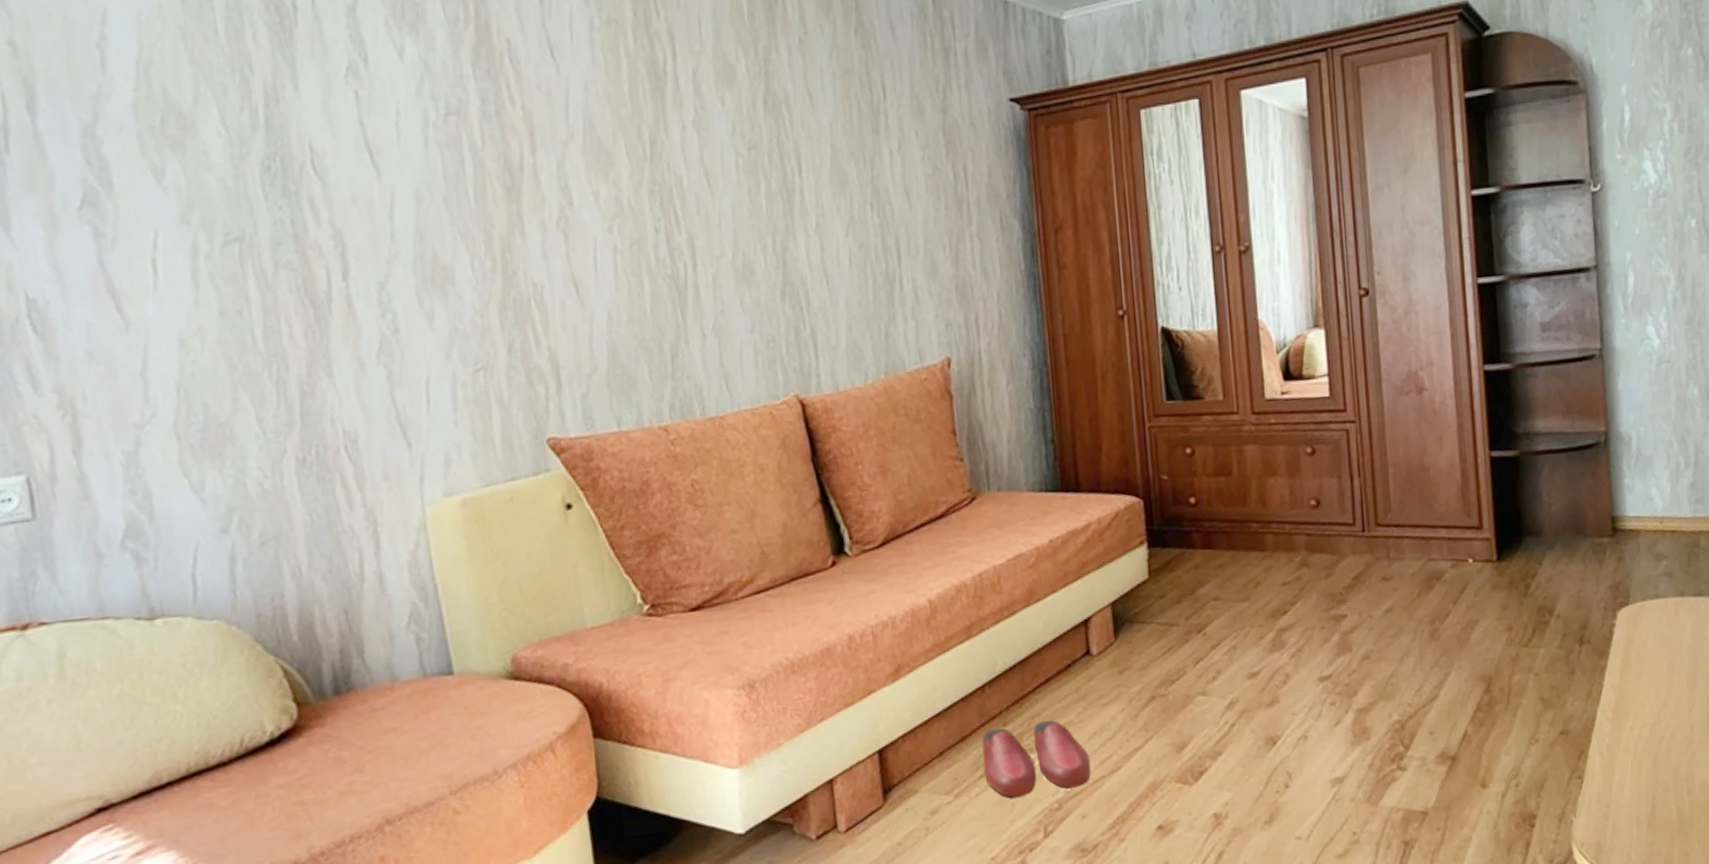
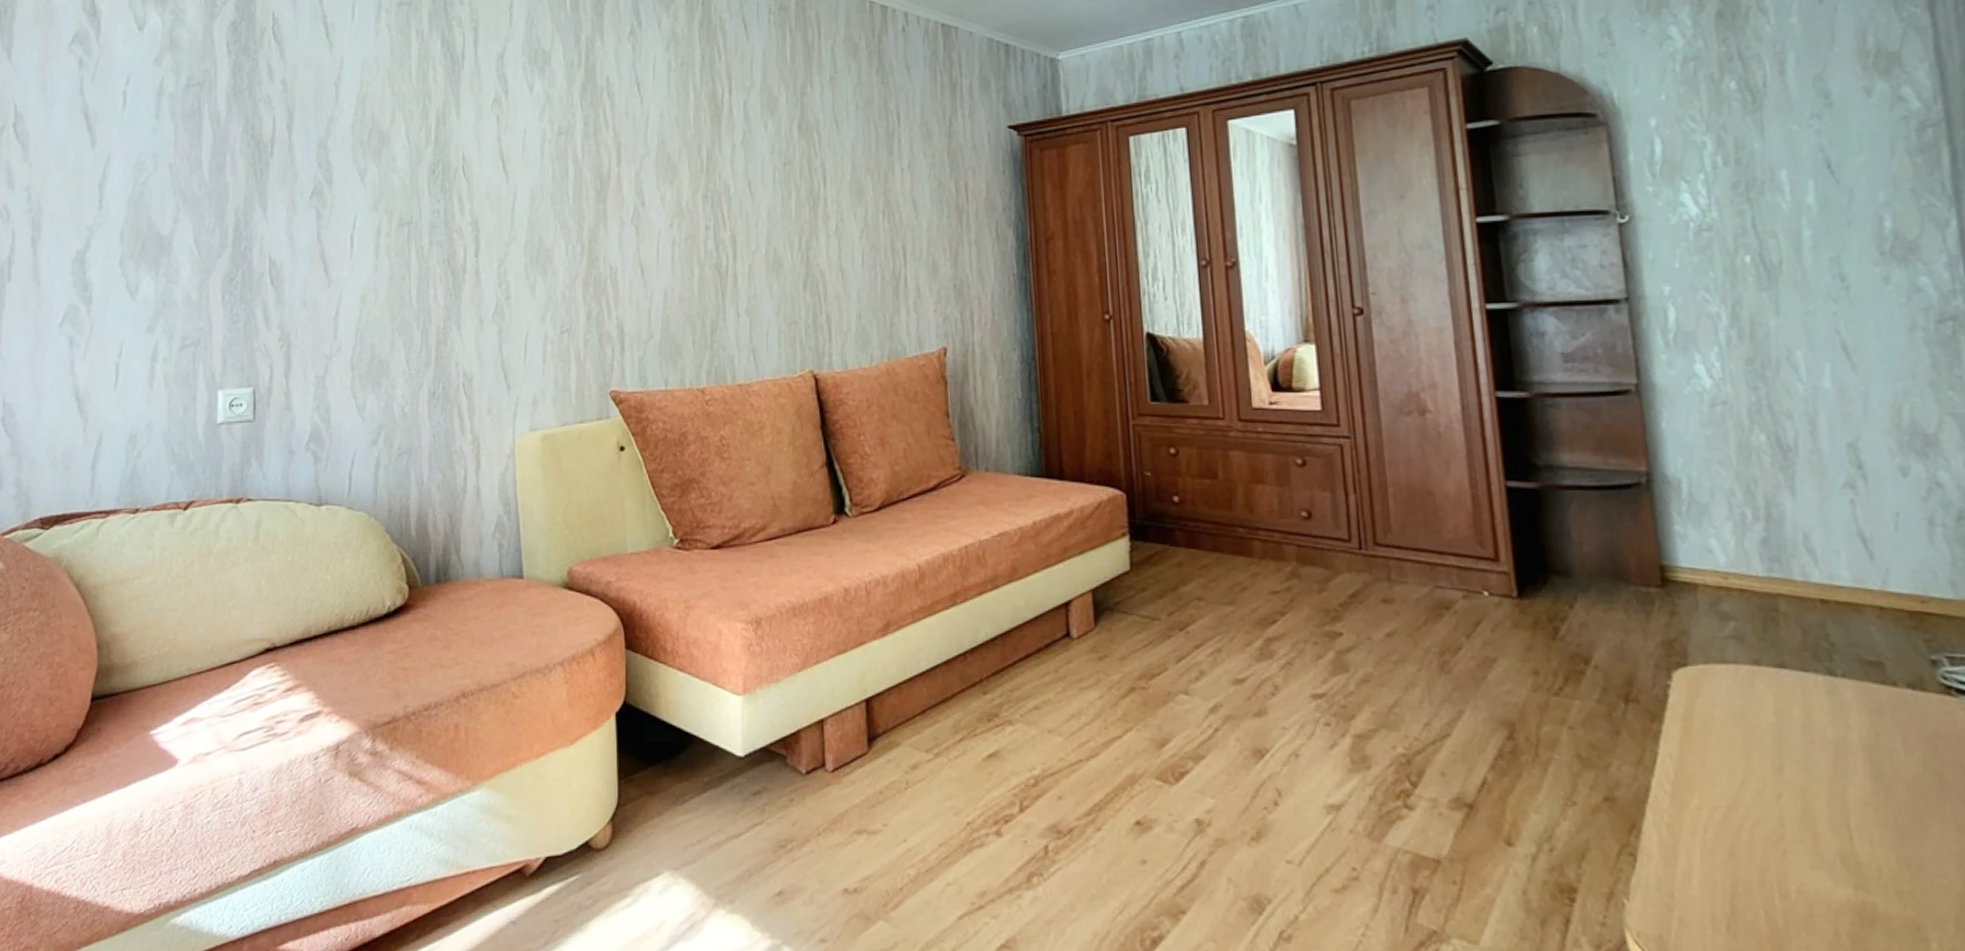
slippers: present [981,720,1091,798] -> none [962,696,1068,767]

